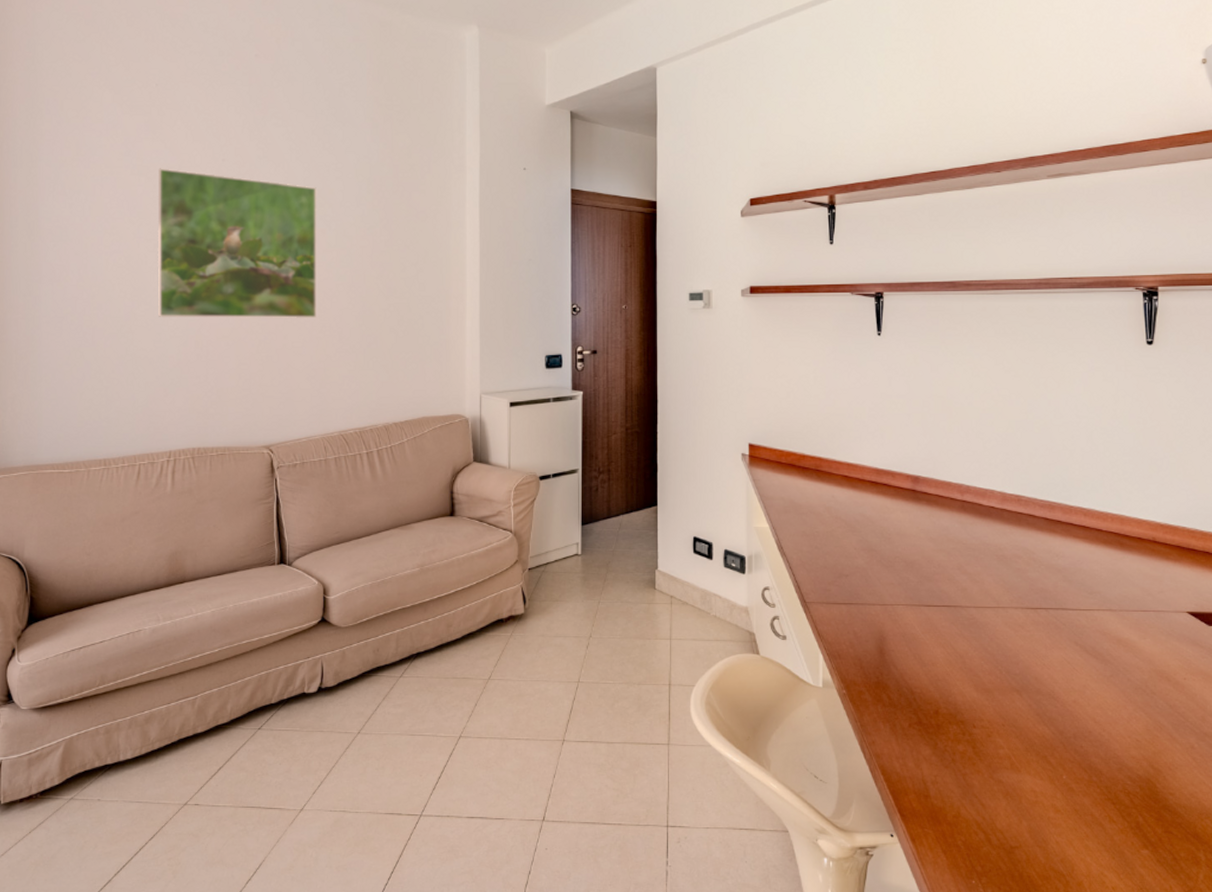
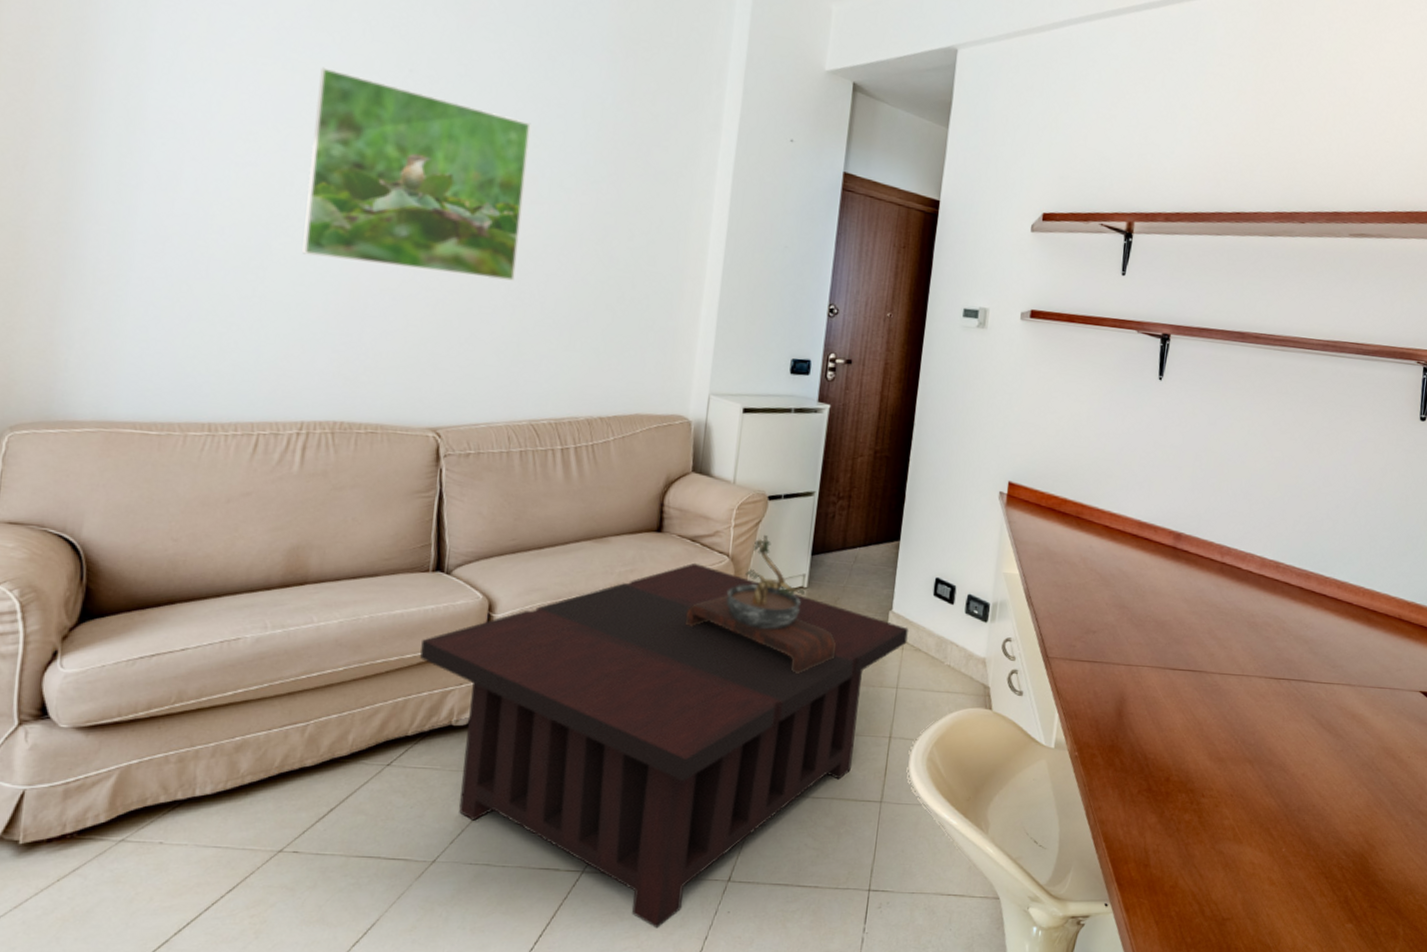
coffee table: none [275,540,674,865] -> present [420,562,909,929]
bonsai tree: none [481,510,613,631] -> present [685,534,837,674]

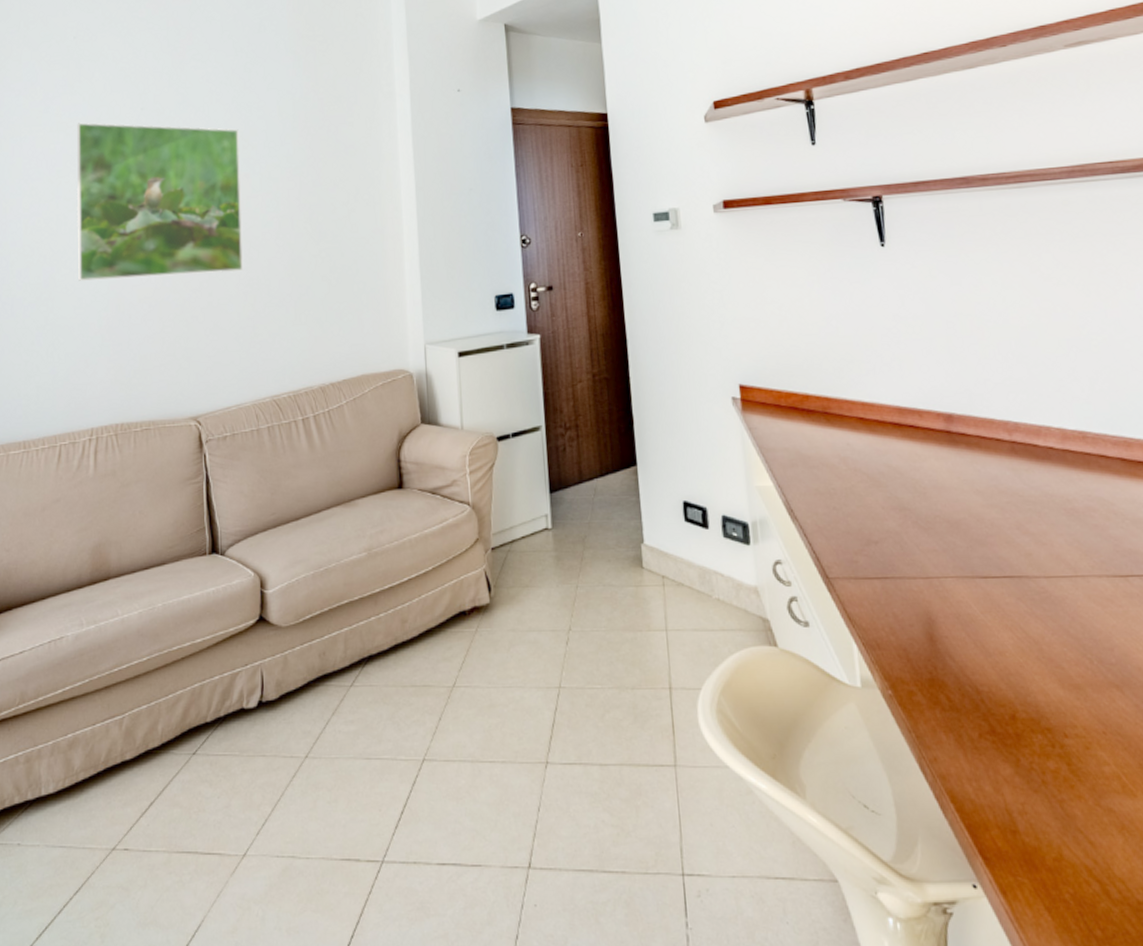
coffee table: present [420,562,909,929] -> none [208,516,667,926]
bonsai tree: present [685,534,837,674] -> none [438,477,595,624]

